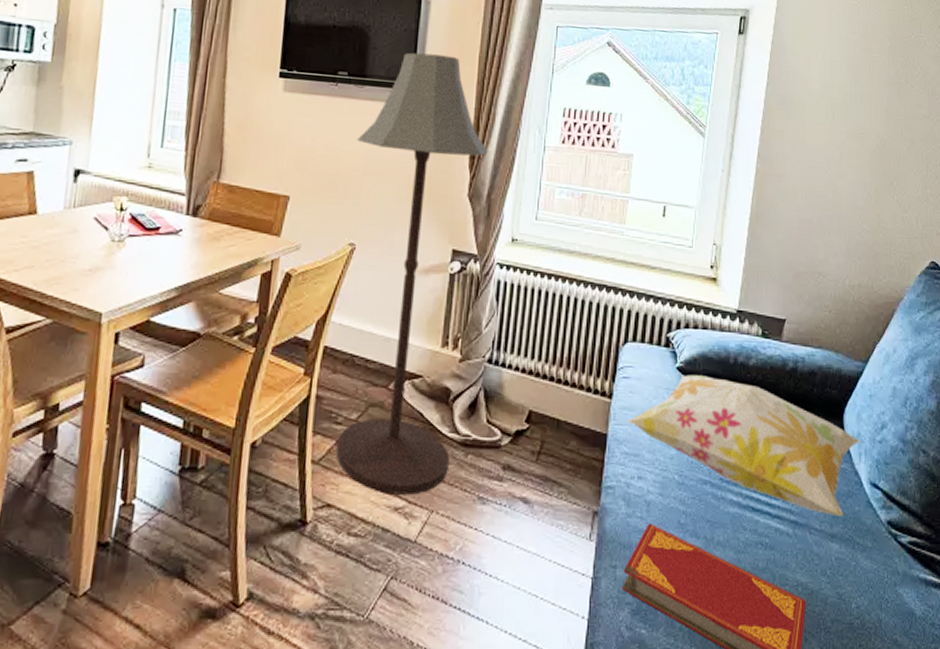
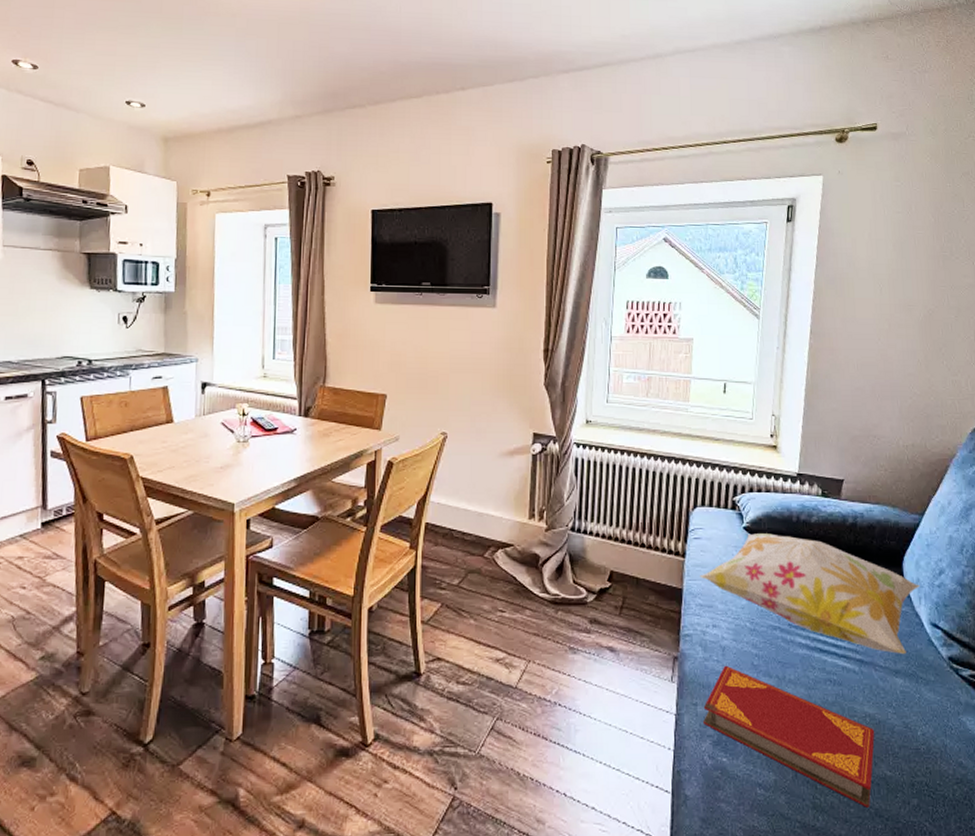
floor lamp: present [335,52,488,495] -> none [442,261,560,648]

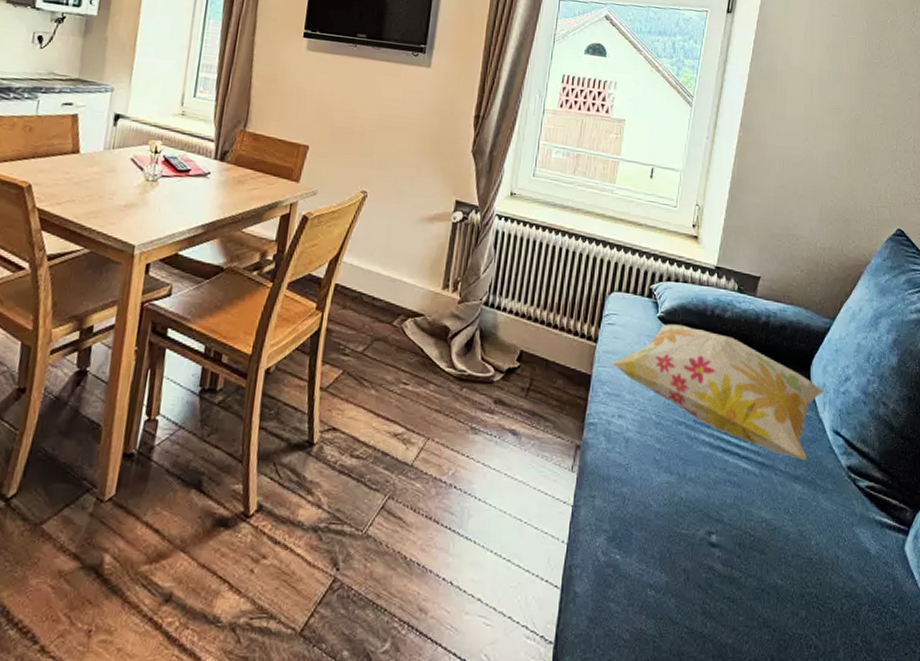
hardback book: present [702,665,875,807] -> none [599,458,770,616]

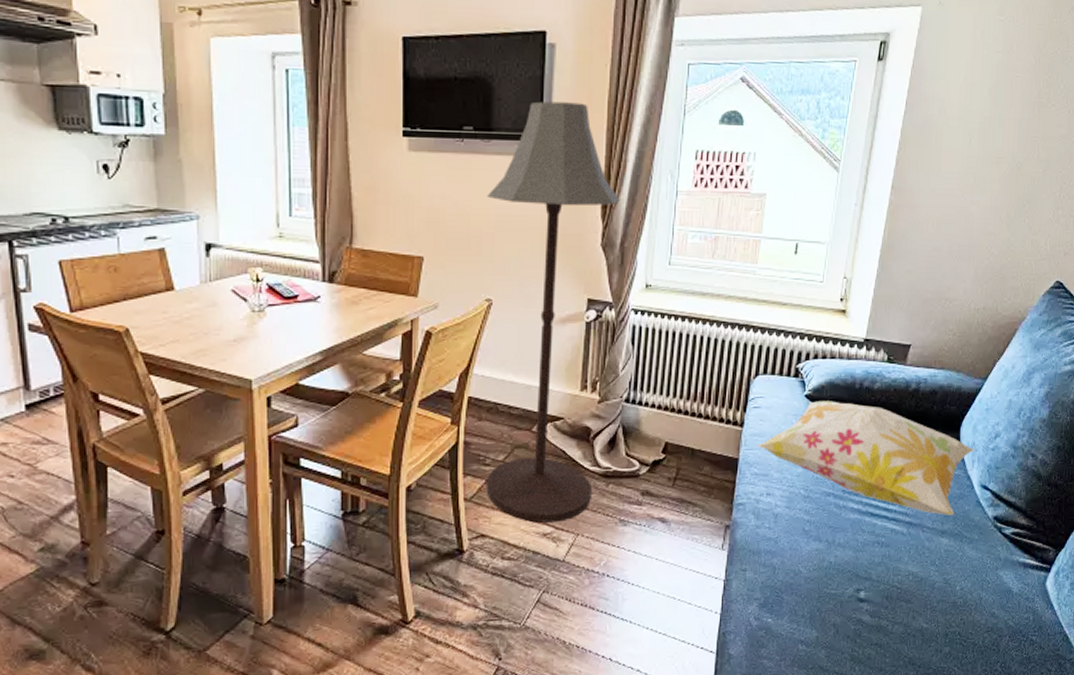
floor lamp: none [342,19,492,423] -> present [486,101,620,523]

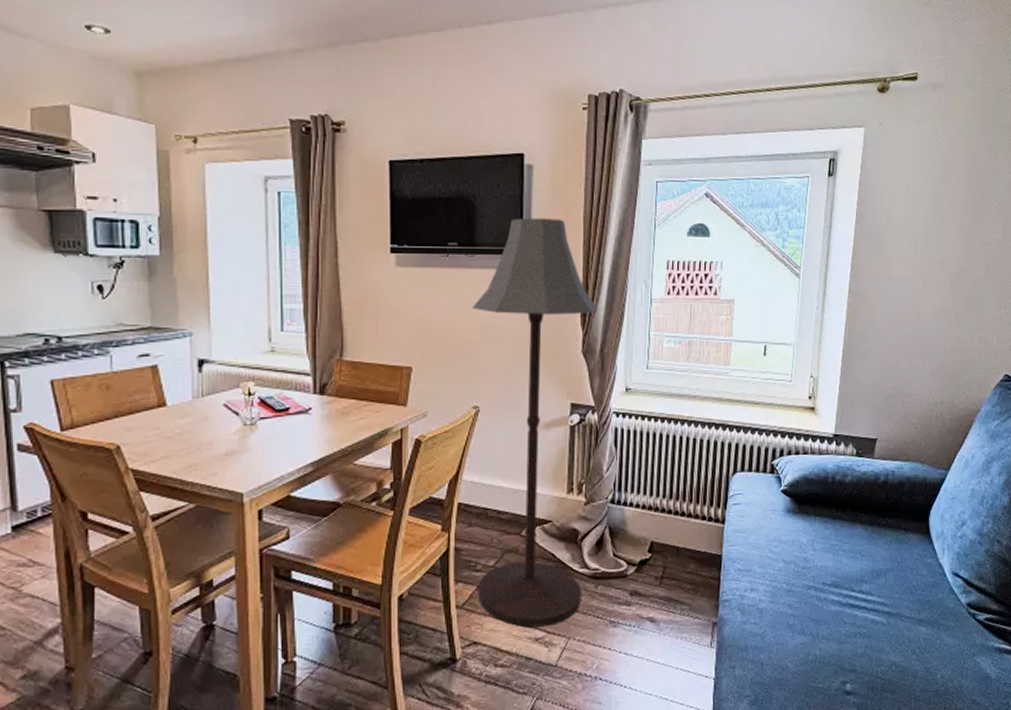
decorative pillow: present [757,401,974,515] -> none [739,495,944,604]

